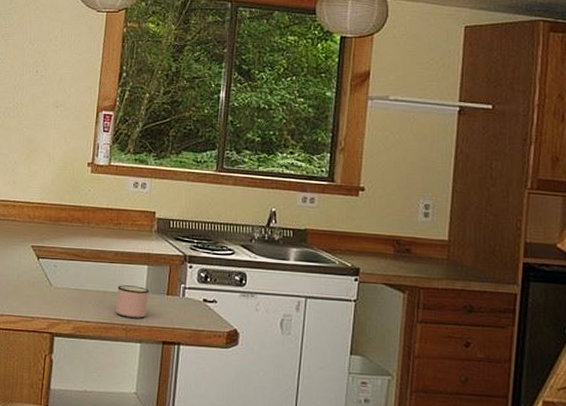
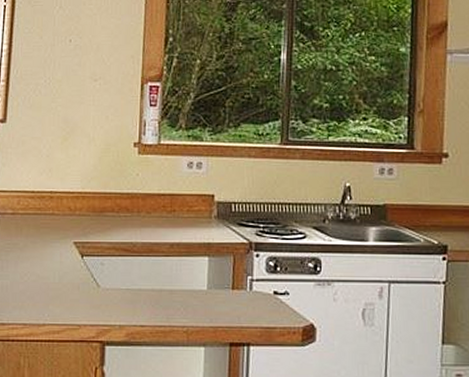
mug: present [115,285,149,318] -> none [174,281,212,318]

